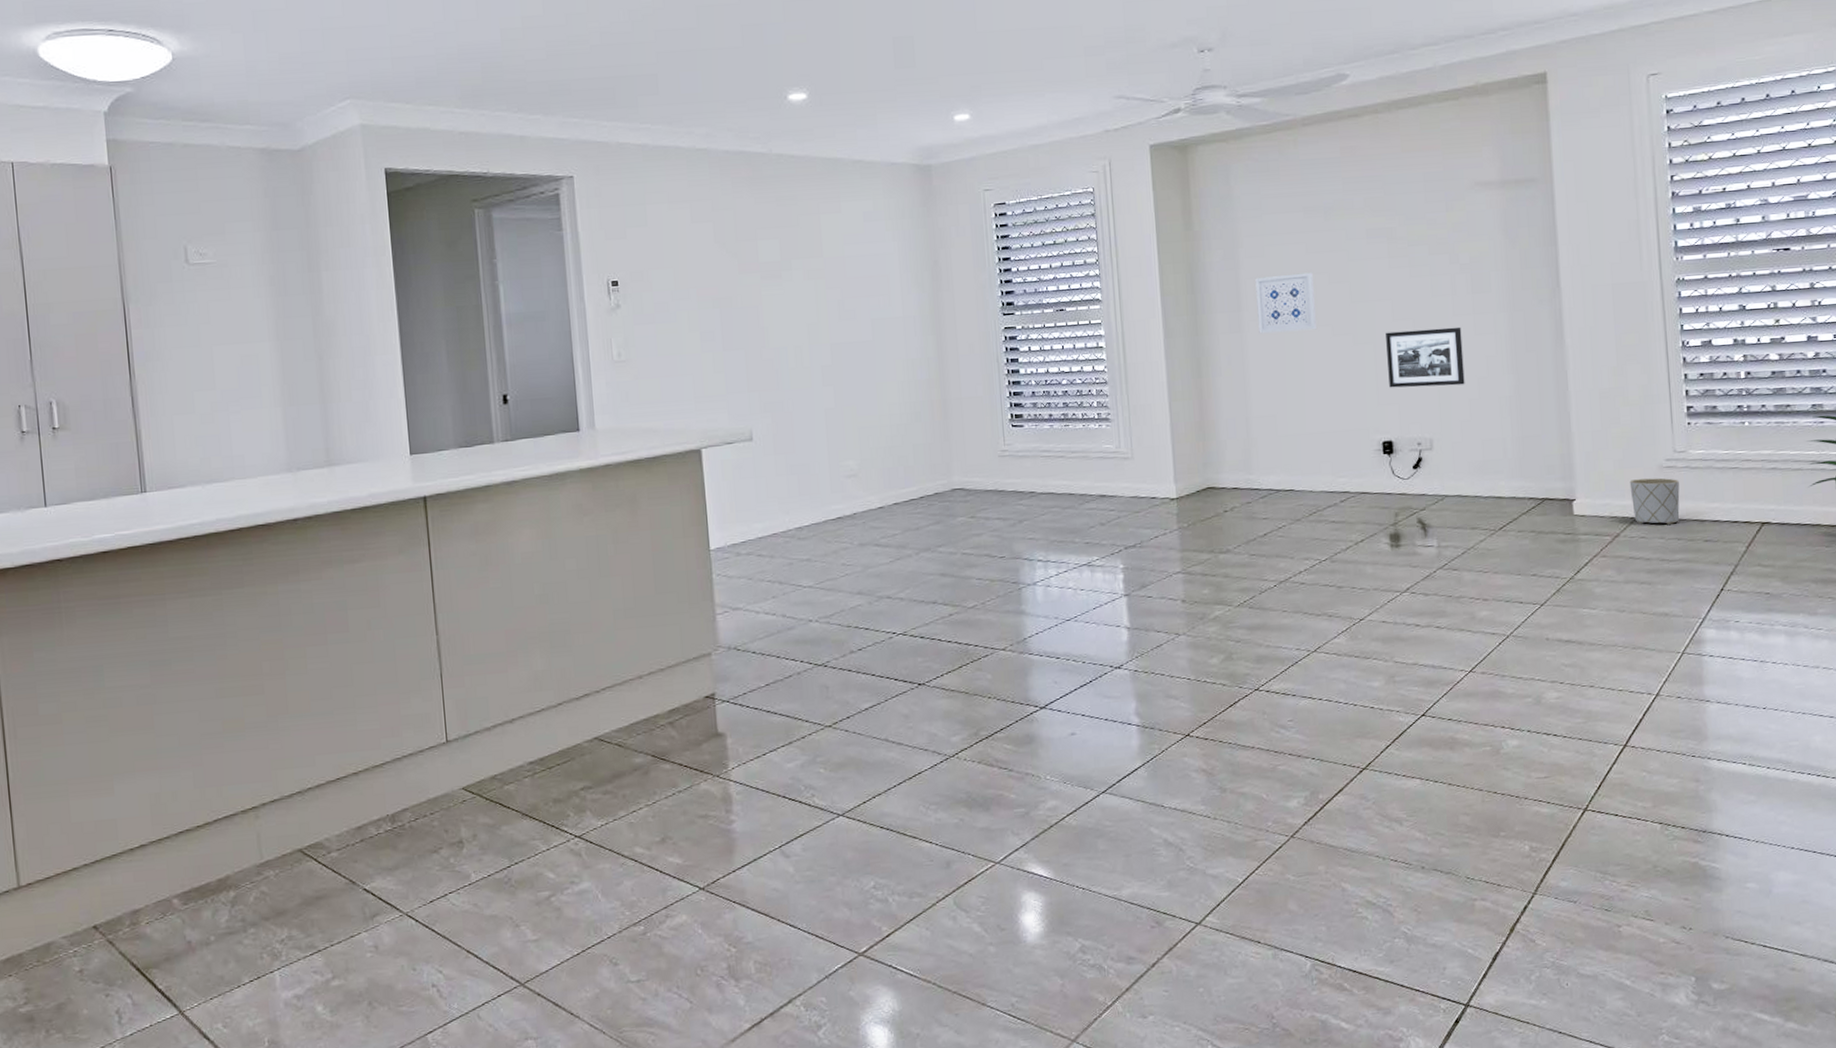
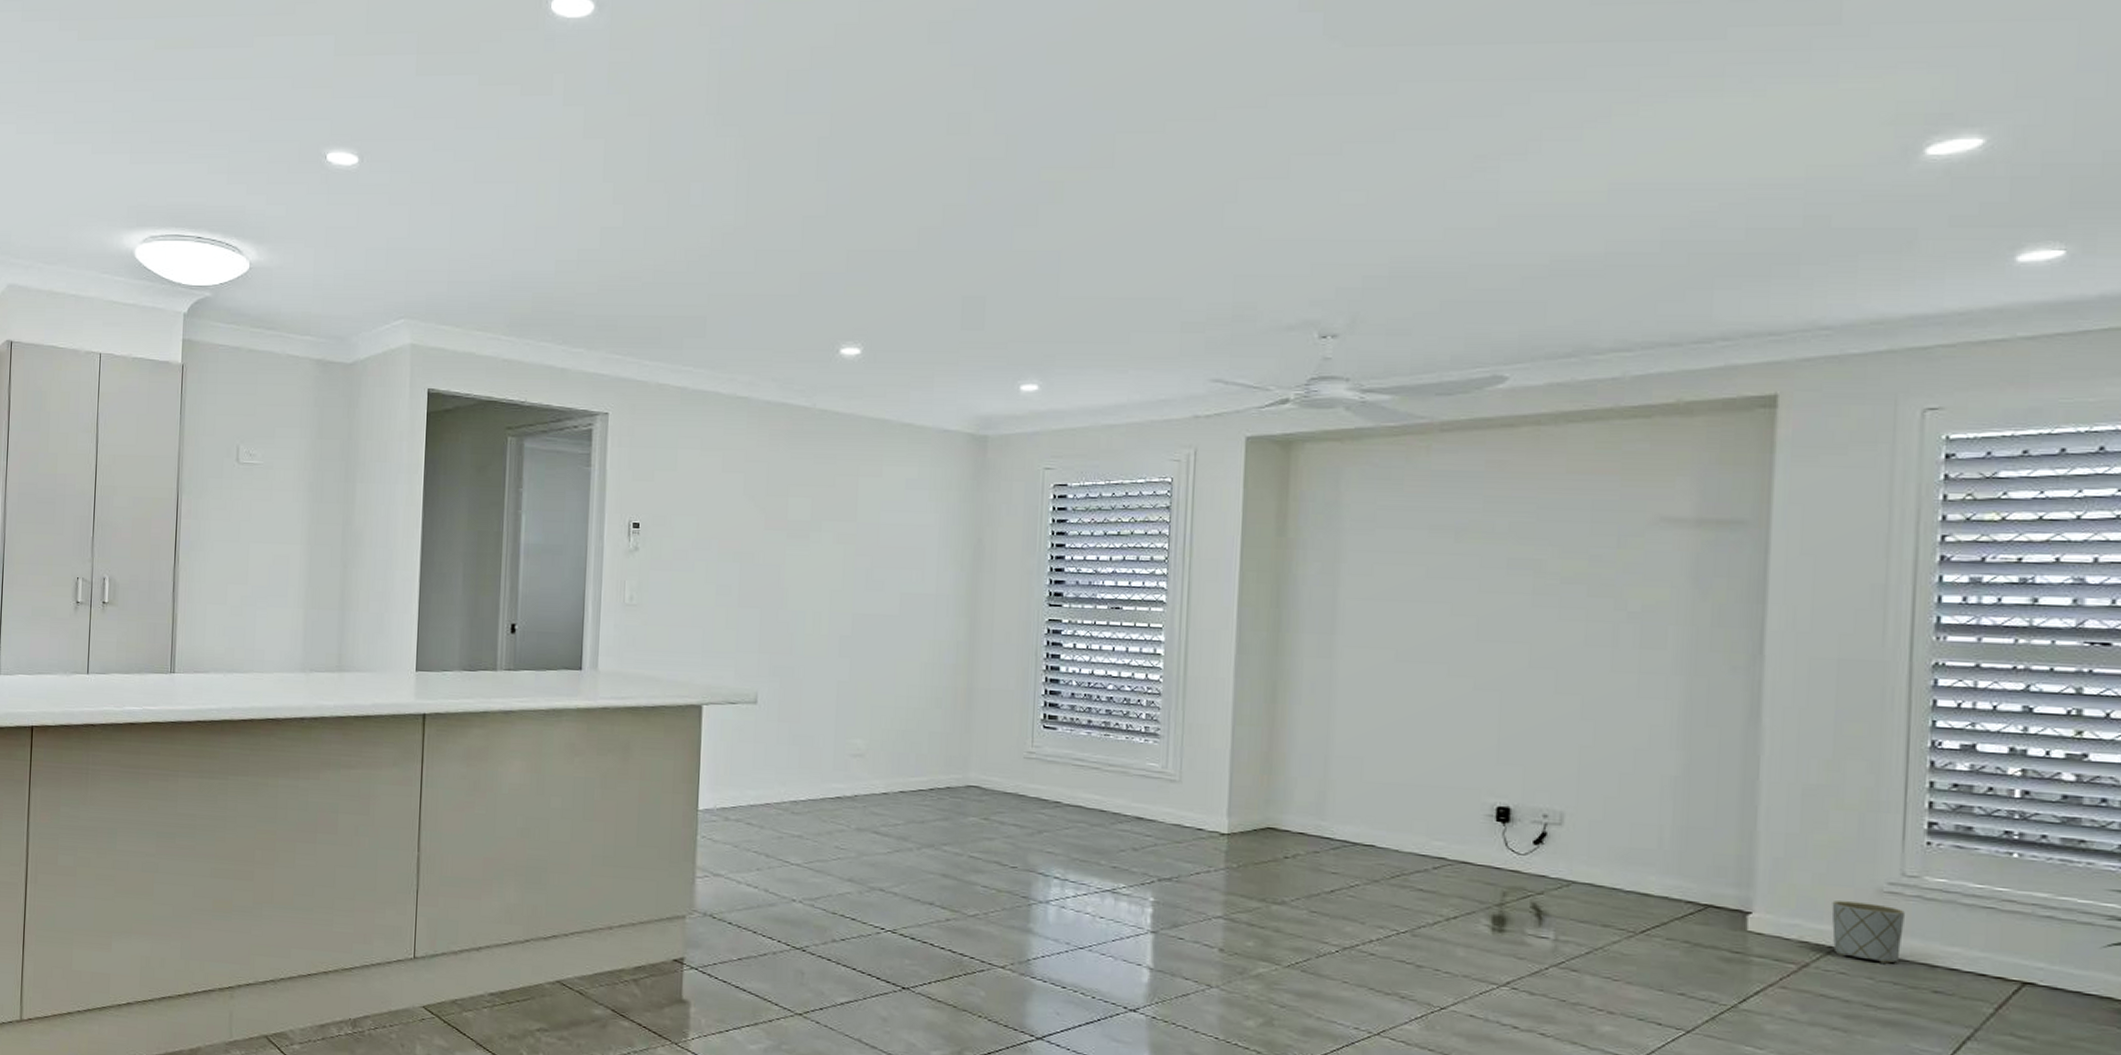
wall art: present [1255,272,1318,334] -> none [1354,599,1431,667]
picture frame: present [1386,326,1465,388] -> none [1514,680,1620,755]

